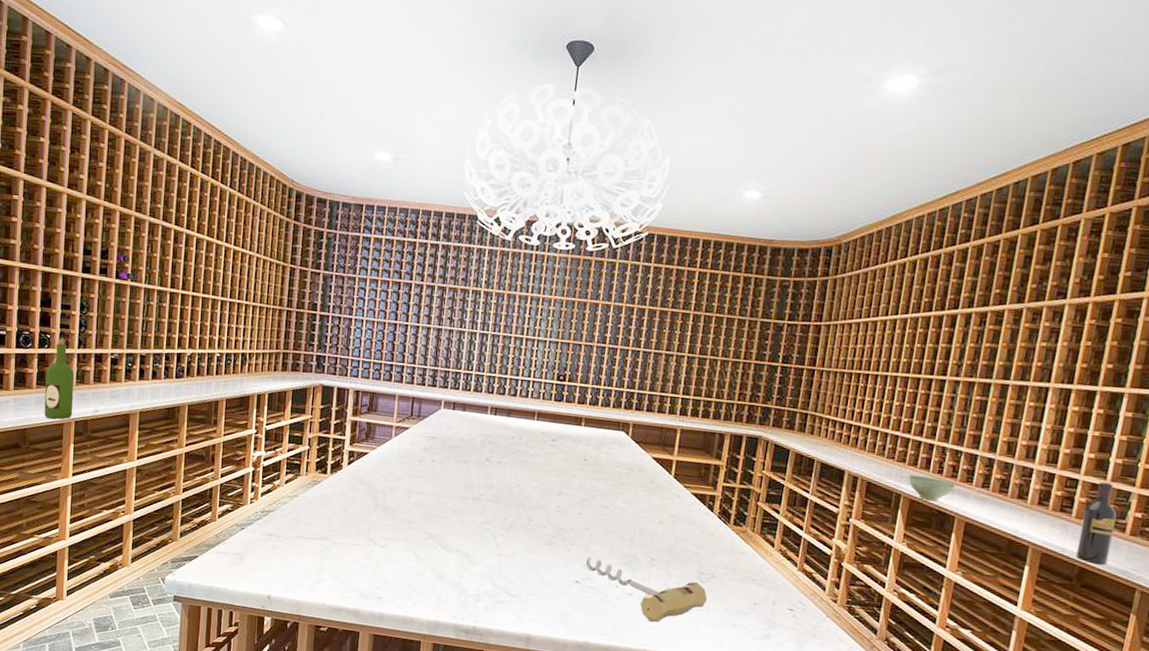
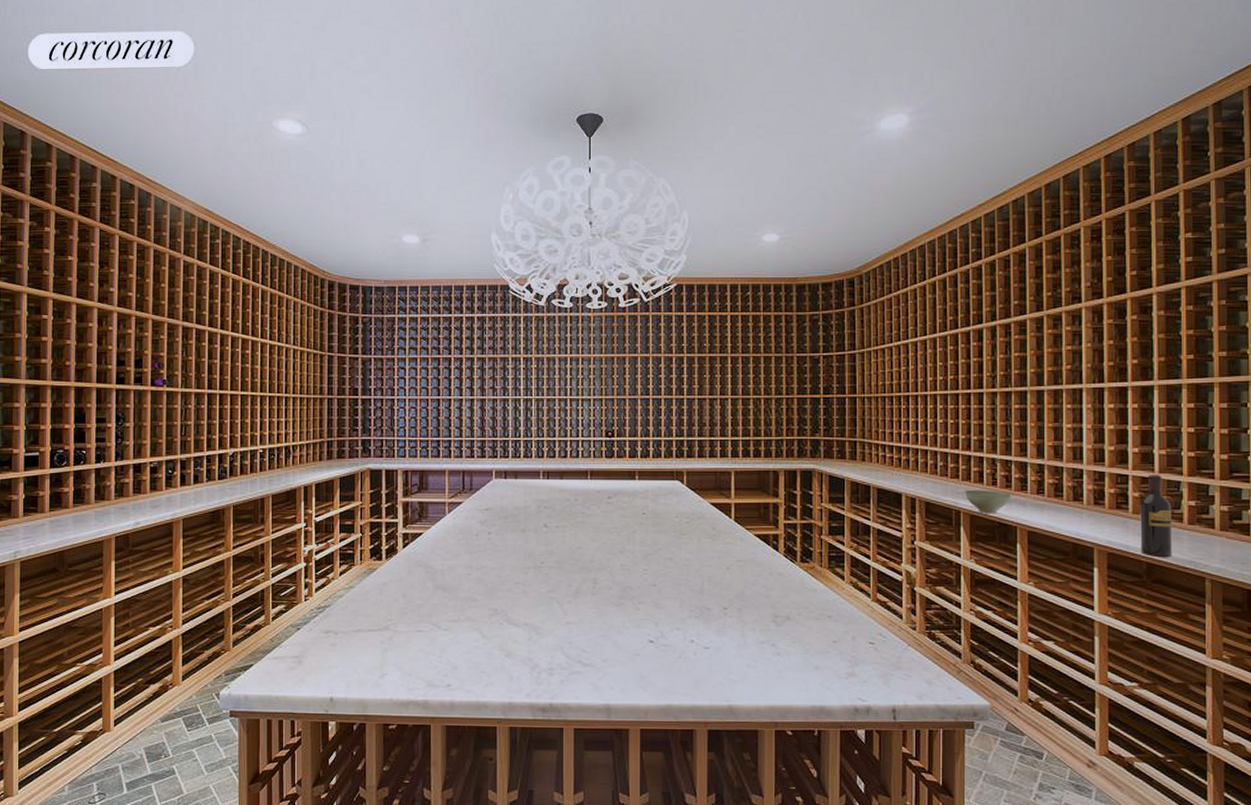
wine bottle: present [44,339,75,419] -> none [83,453,113,536]
corkscrew: present [586,557,707,623] -> none [658,613,785,675]

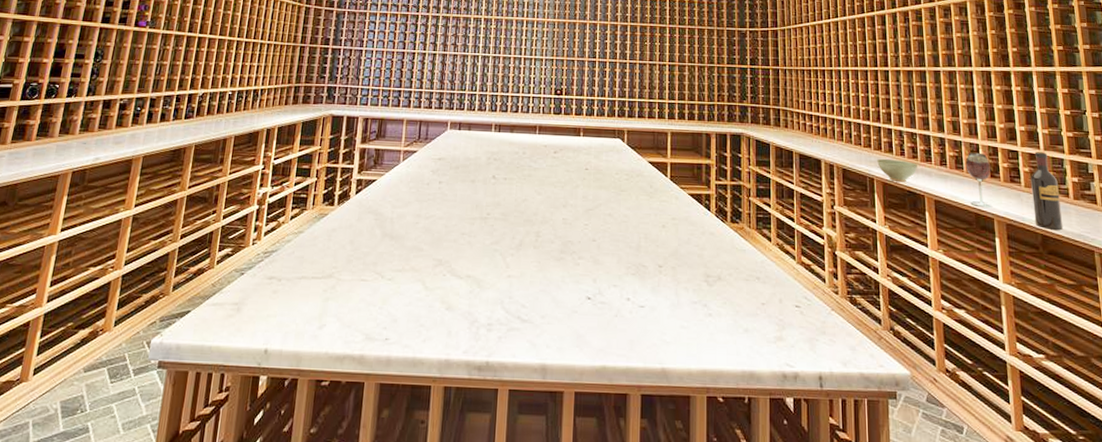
wineglass: none [1066,478,1096,537] -> present [965,152,993,208]

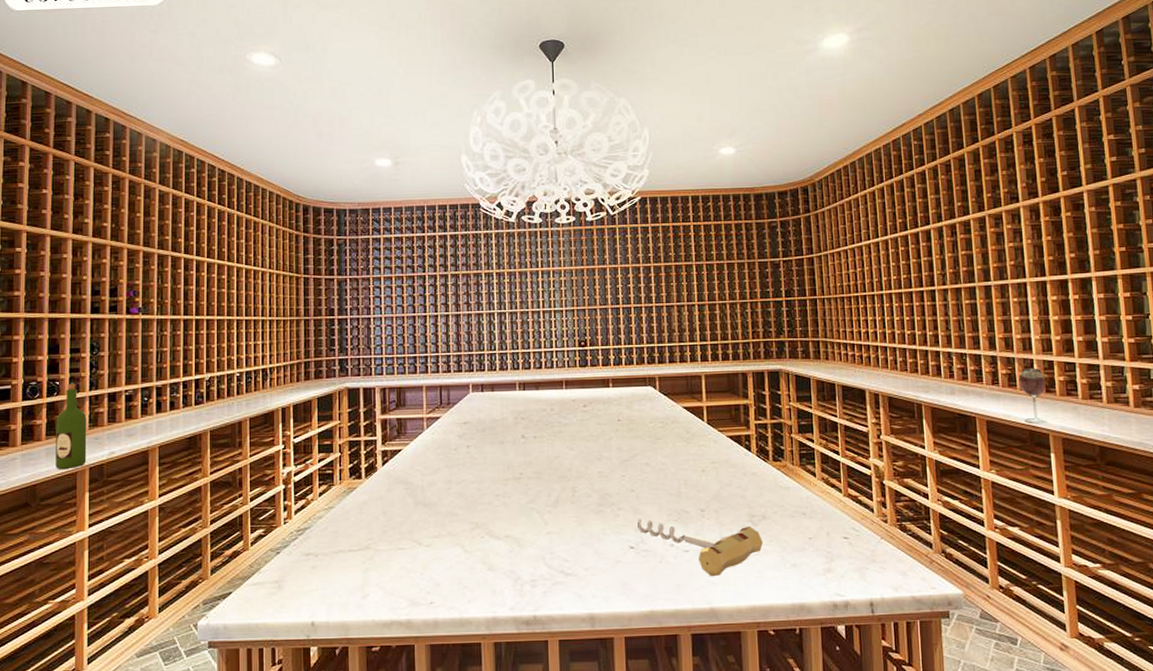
wine bottle: none [40,88,79,171] -> present [56,384,87,469]
corkscrew: none [596,269,717,336] -> present [638,519,763,577]
bowl: present [876,158,919,183] -> none [924,382,969,406]
wine bottle: present [1030,152,1063,231] -> none [1088,361,1122,441]

